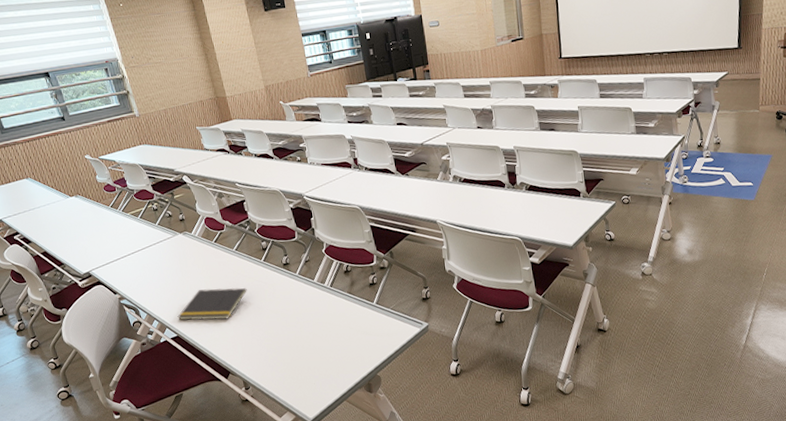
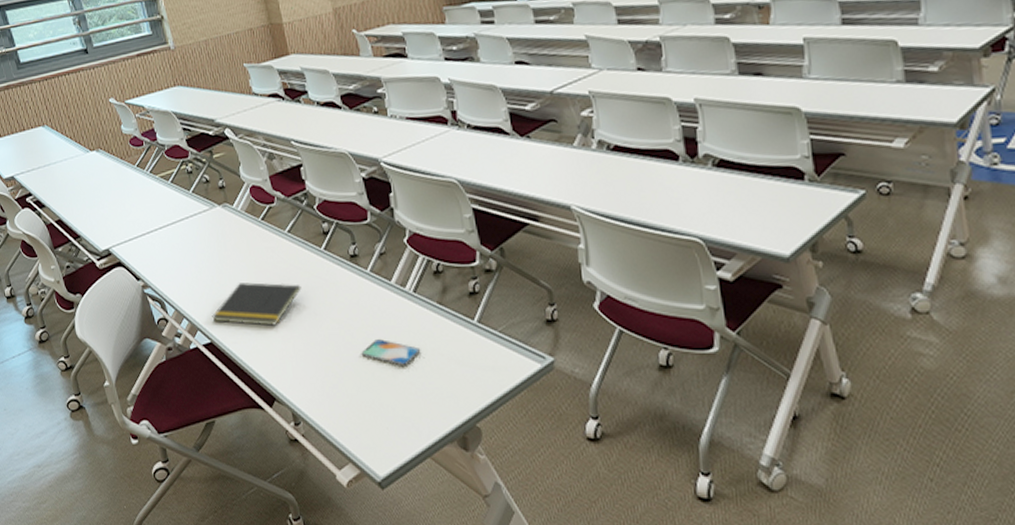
smartphone: none [293,322,337,339] -> present [361,339,421,366]

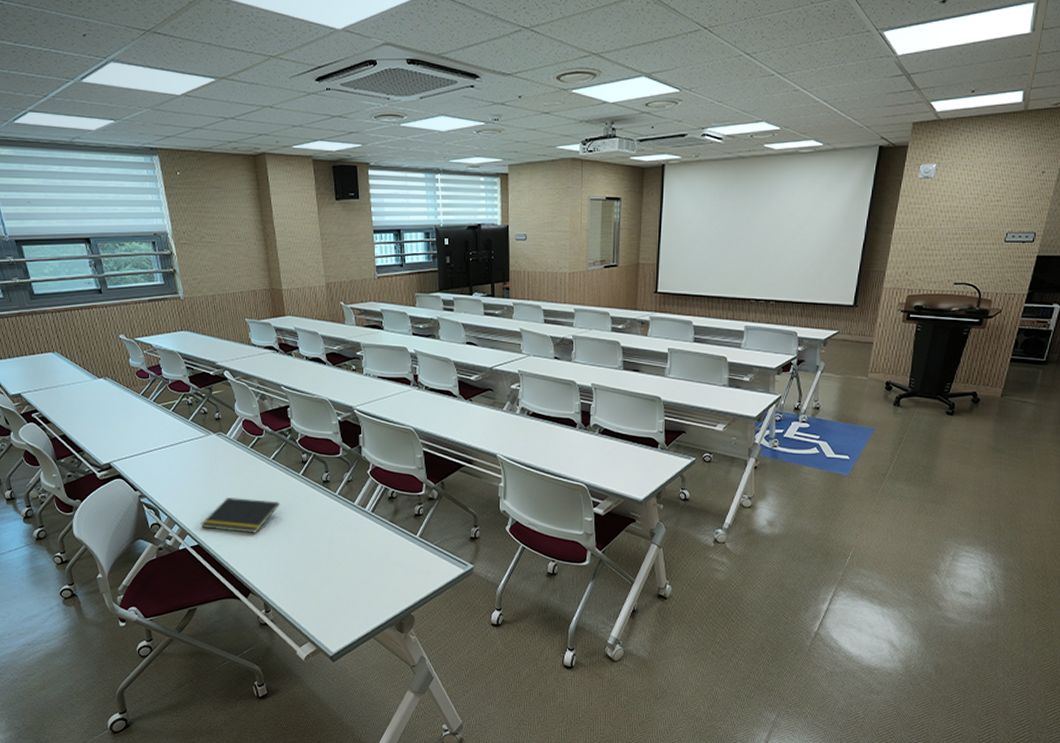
smartphone: present [361,339,421,366] -> none [325,547,374,569]

